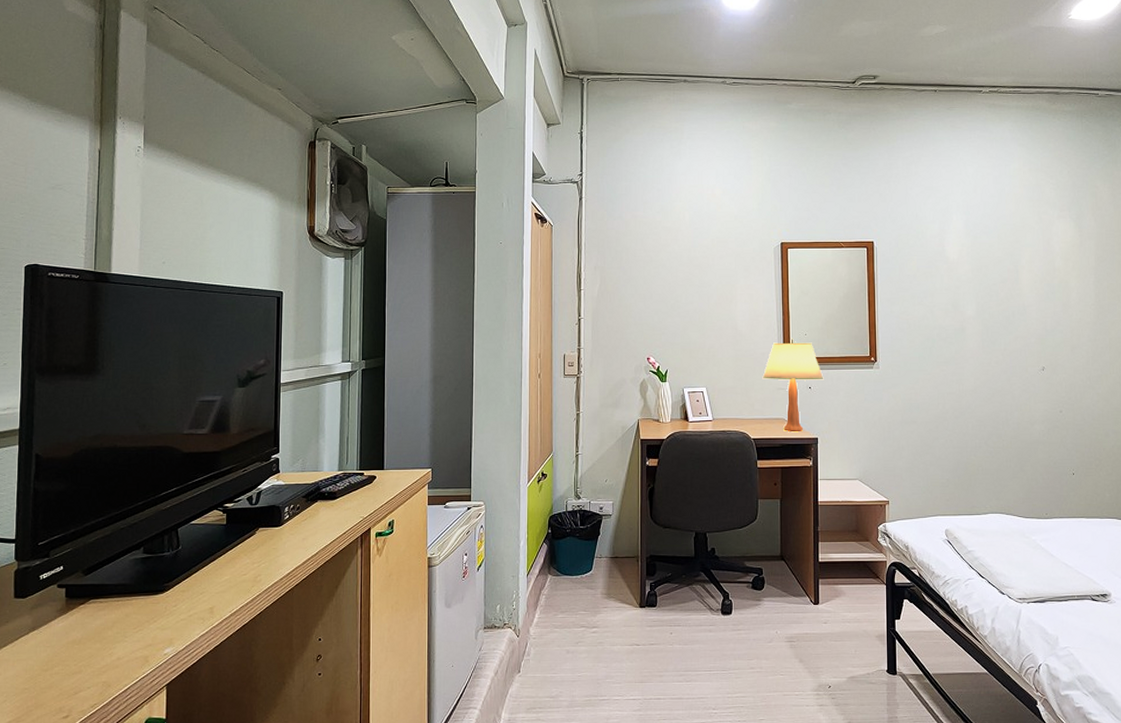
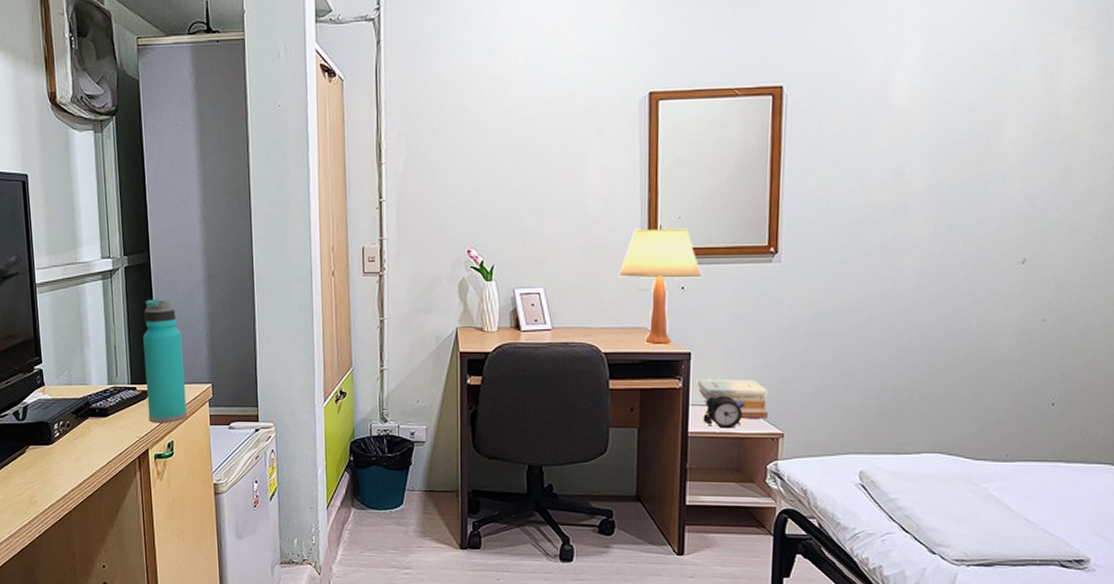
water bottle: none [373,396,409,504] -> present [143,299,187,423]
books: none [823,459,876,490] -> present [696,380,768,420]
alarm clock: none [829,472,859,497] -> present [703,396,744,428]

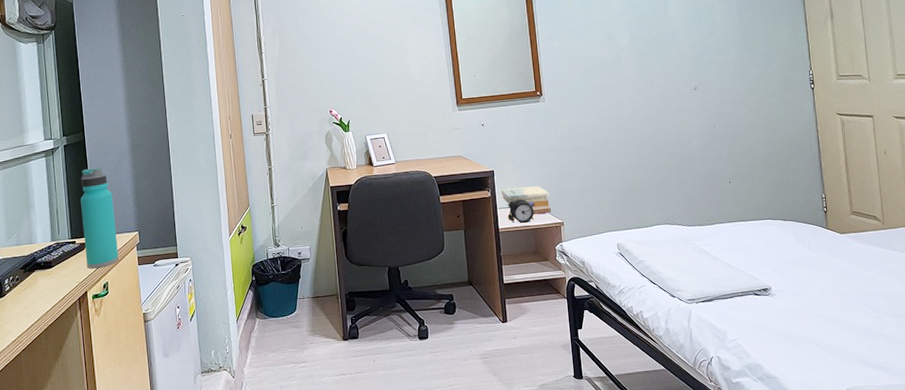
table lamp: present [620,224,703,344] -> none [439,81,495,167]

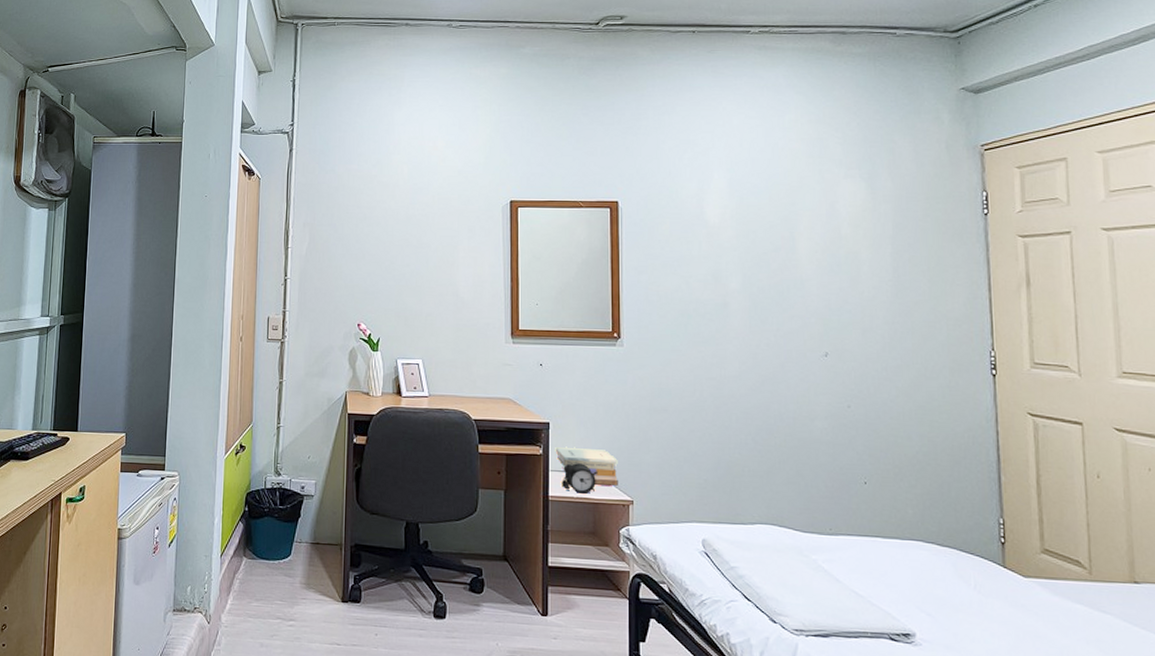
water bottle: present [80,168,119,269] -> none [65,354,104,469]

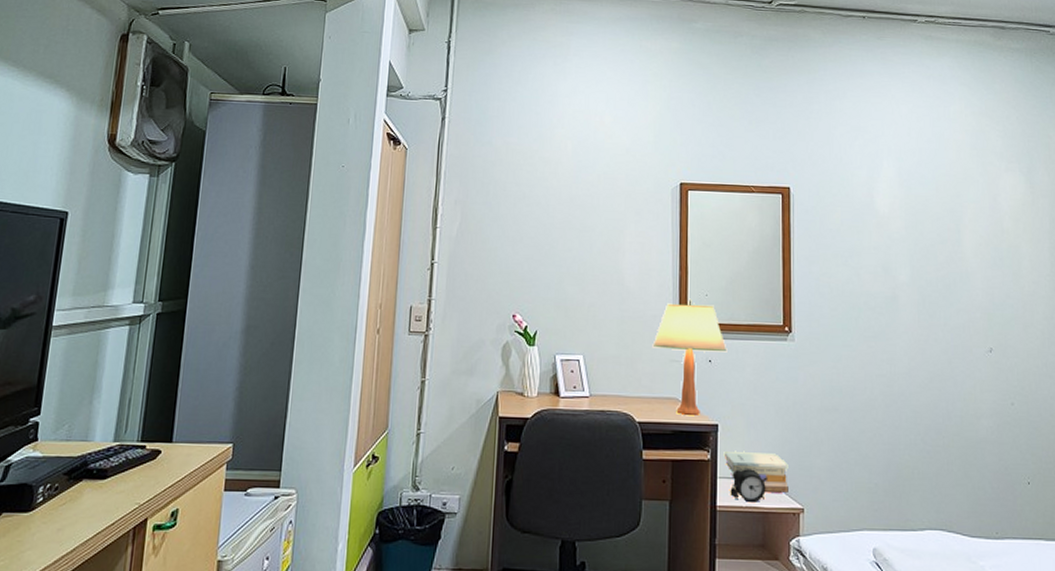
table lamp: none [487,309,558,414] -> present [654,300,727,415]

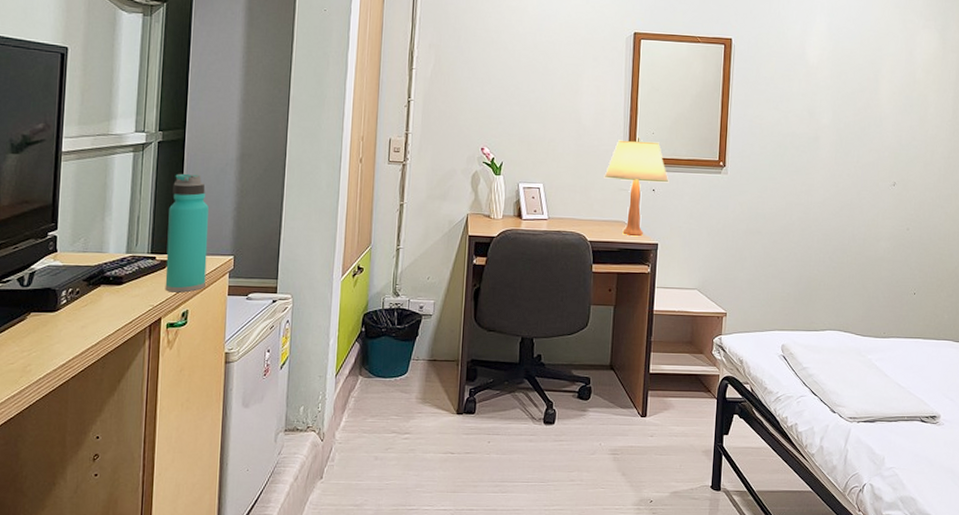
water bottle: none [153,348,208,488] -> present [165,173,209,293]
books: present [723,452,788,494] -> none [661,266,715,301]
alarm clock: present [730,468,767,502] -> none [665,280,697,308]

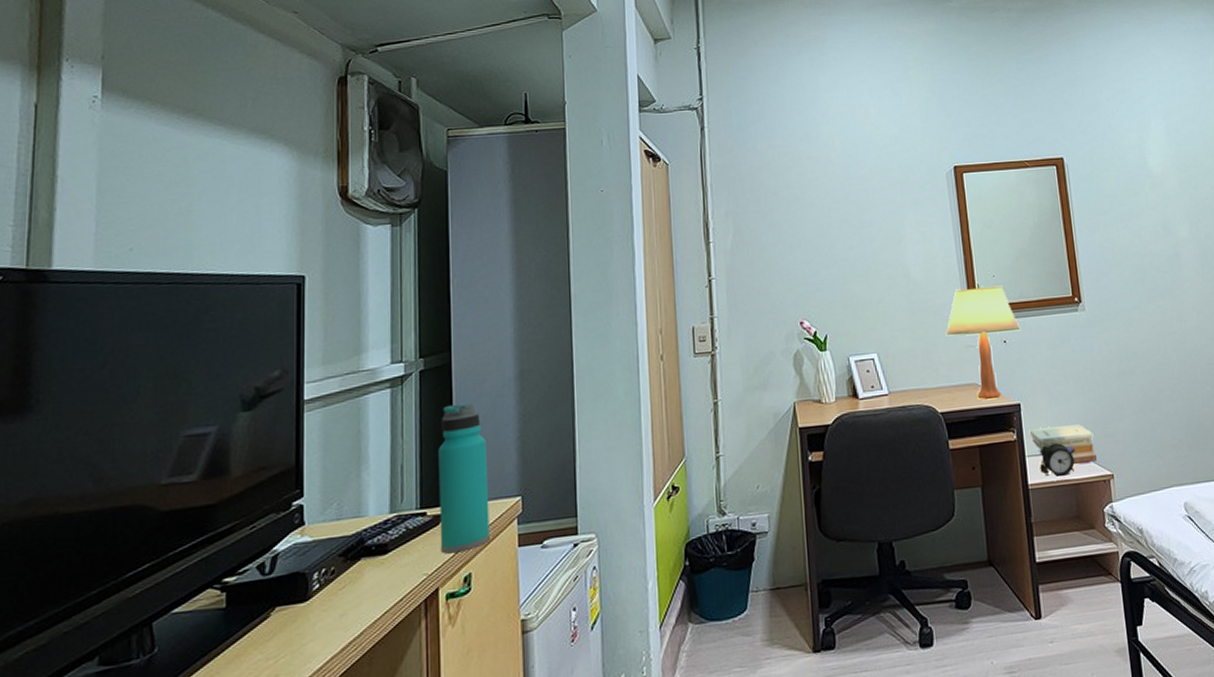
books: none [661,266,715,301] -> present [1029,426,1097,465]
alarm clock: none [665,280,697,308] -> present [1039,443,1075,476]

